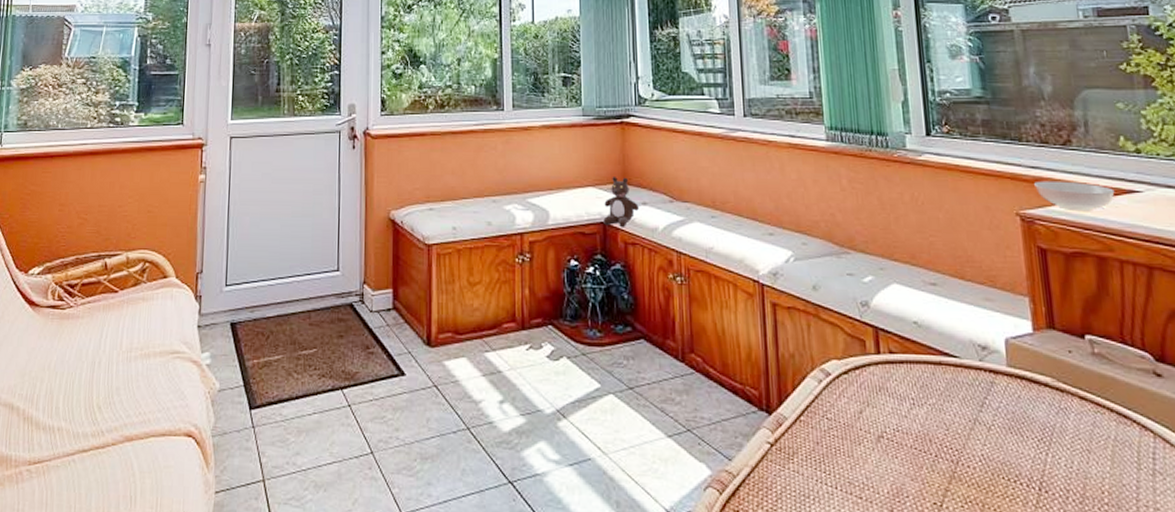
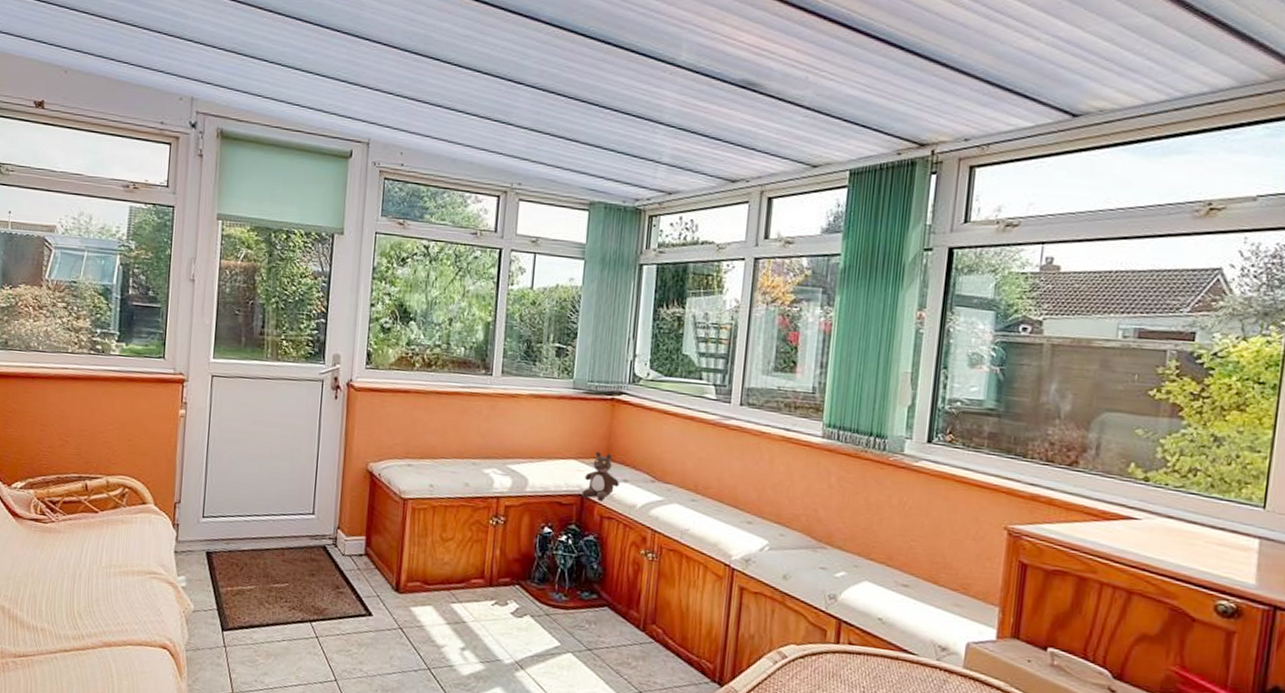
bowl: present [1034,180,1115,212] -> none [1029,498,1112,534]

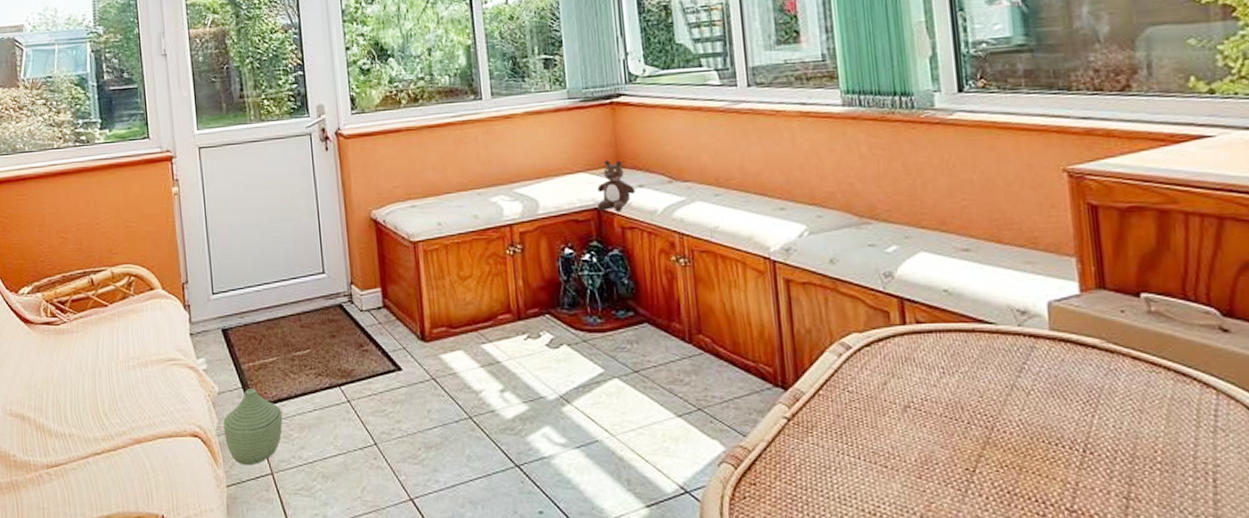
woven basket: none [192,611,252,683] -> present [223,388,283,466]

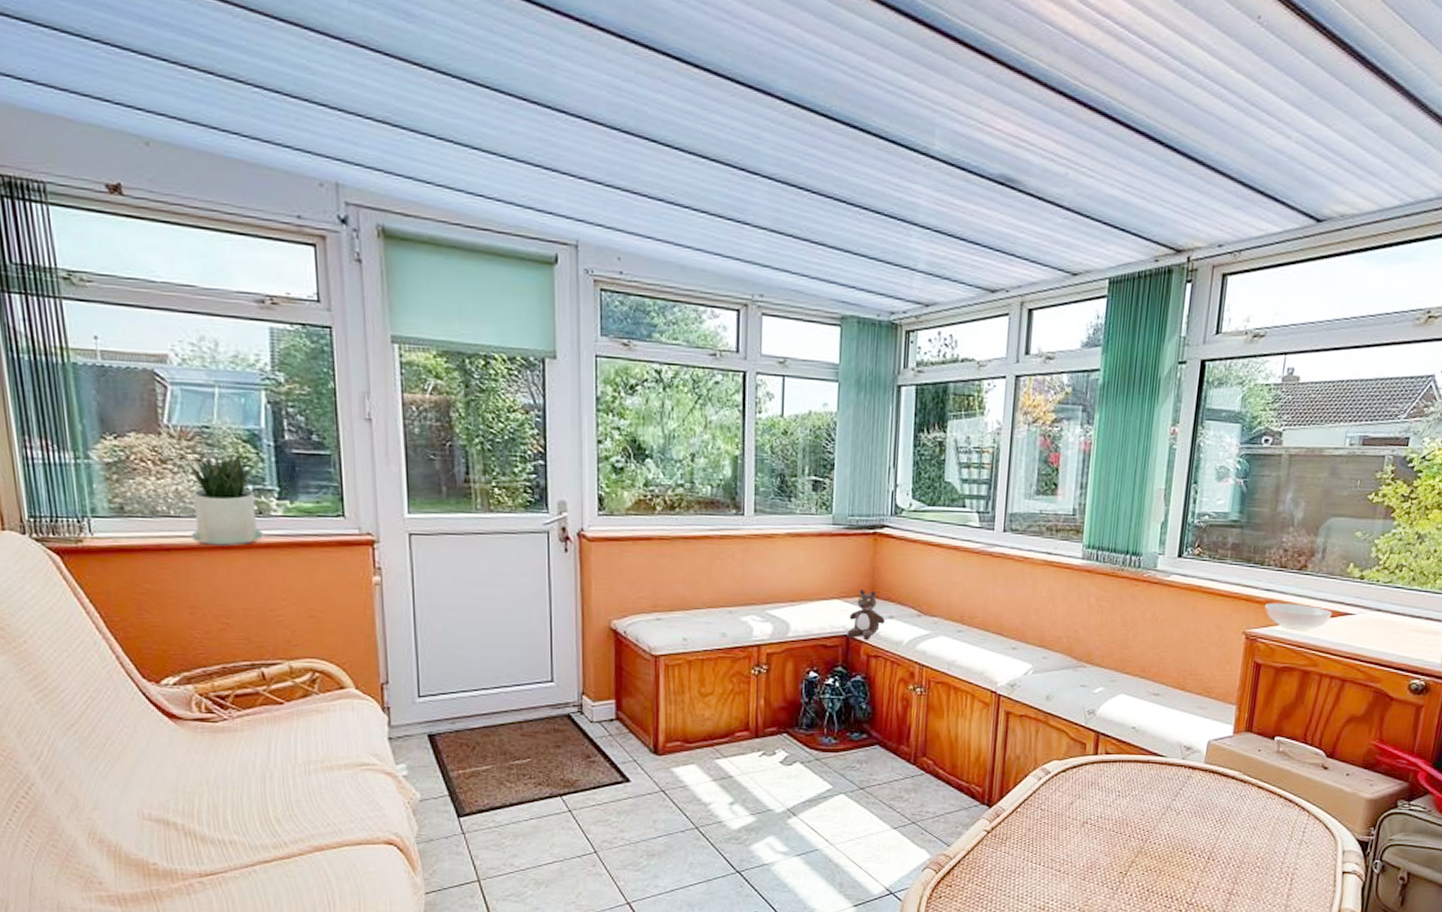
planter: none [36,96,91,174] -> present [186,455,264,547]
woven basket: present [223,388,283,466] -> none [425,796,495,873]
bowl: none [1085,130,1182,163] -> present [1265,602,1333,632]

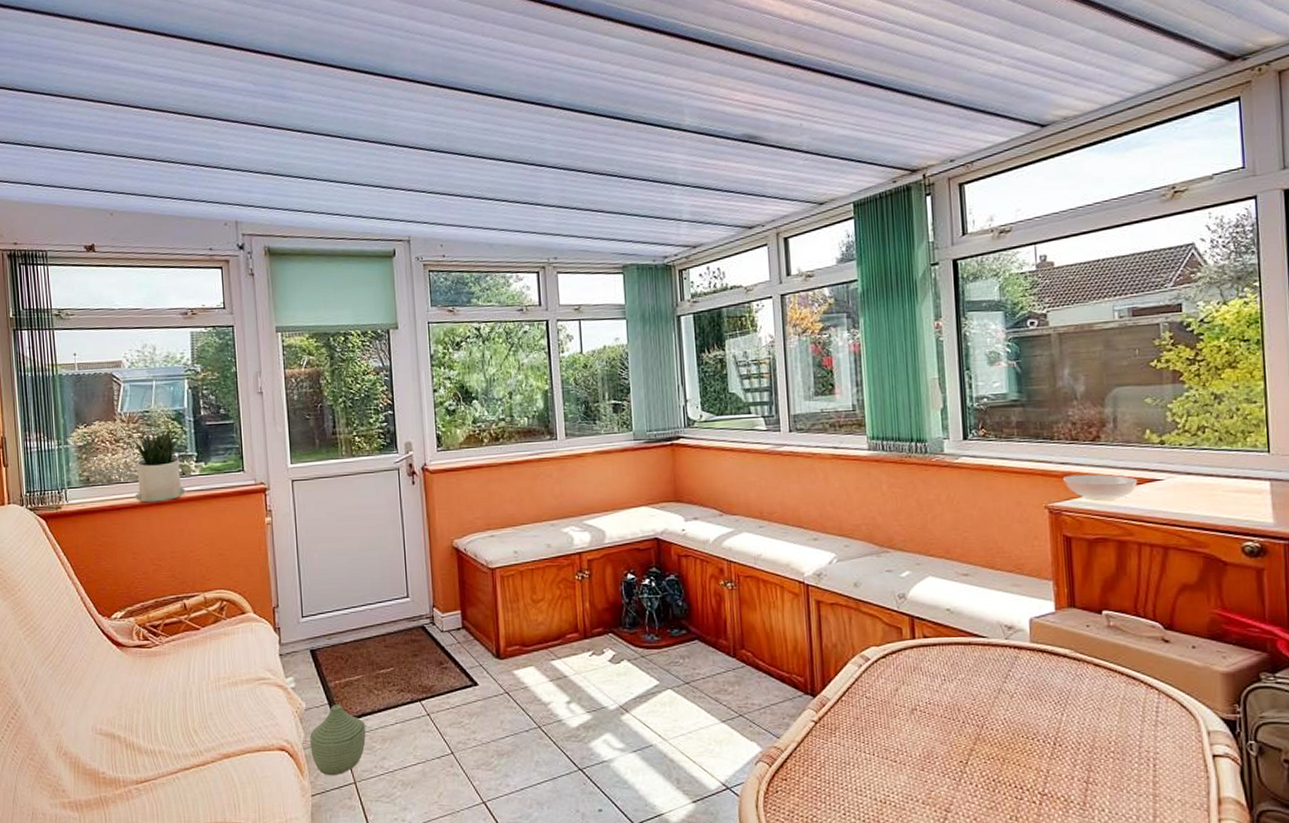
woven basket: none [425,796,495,873] -> present [310,704,366,776]
stuffed animal: present [847,590,885,641] -> none [657,495,690,542]

